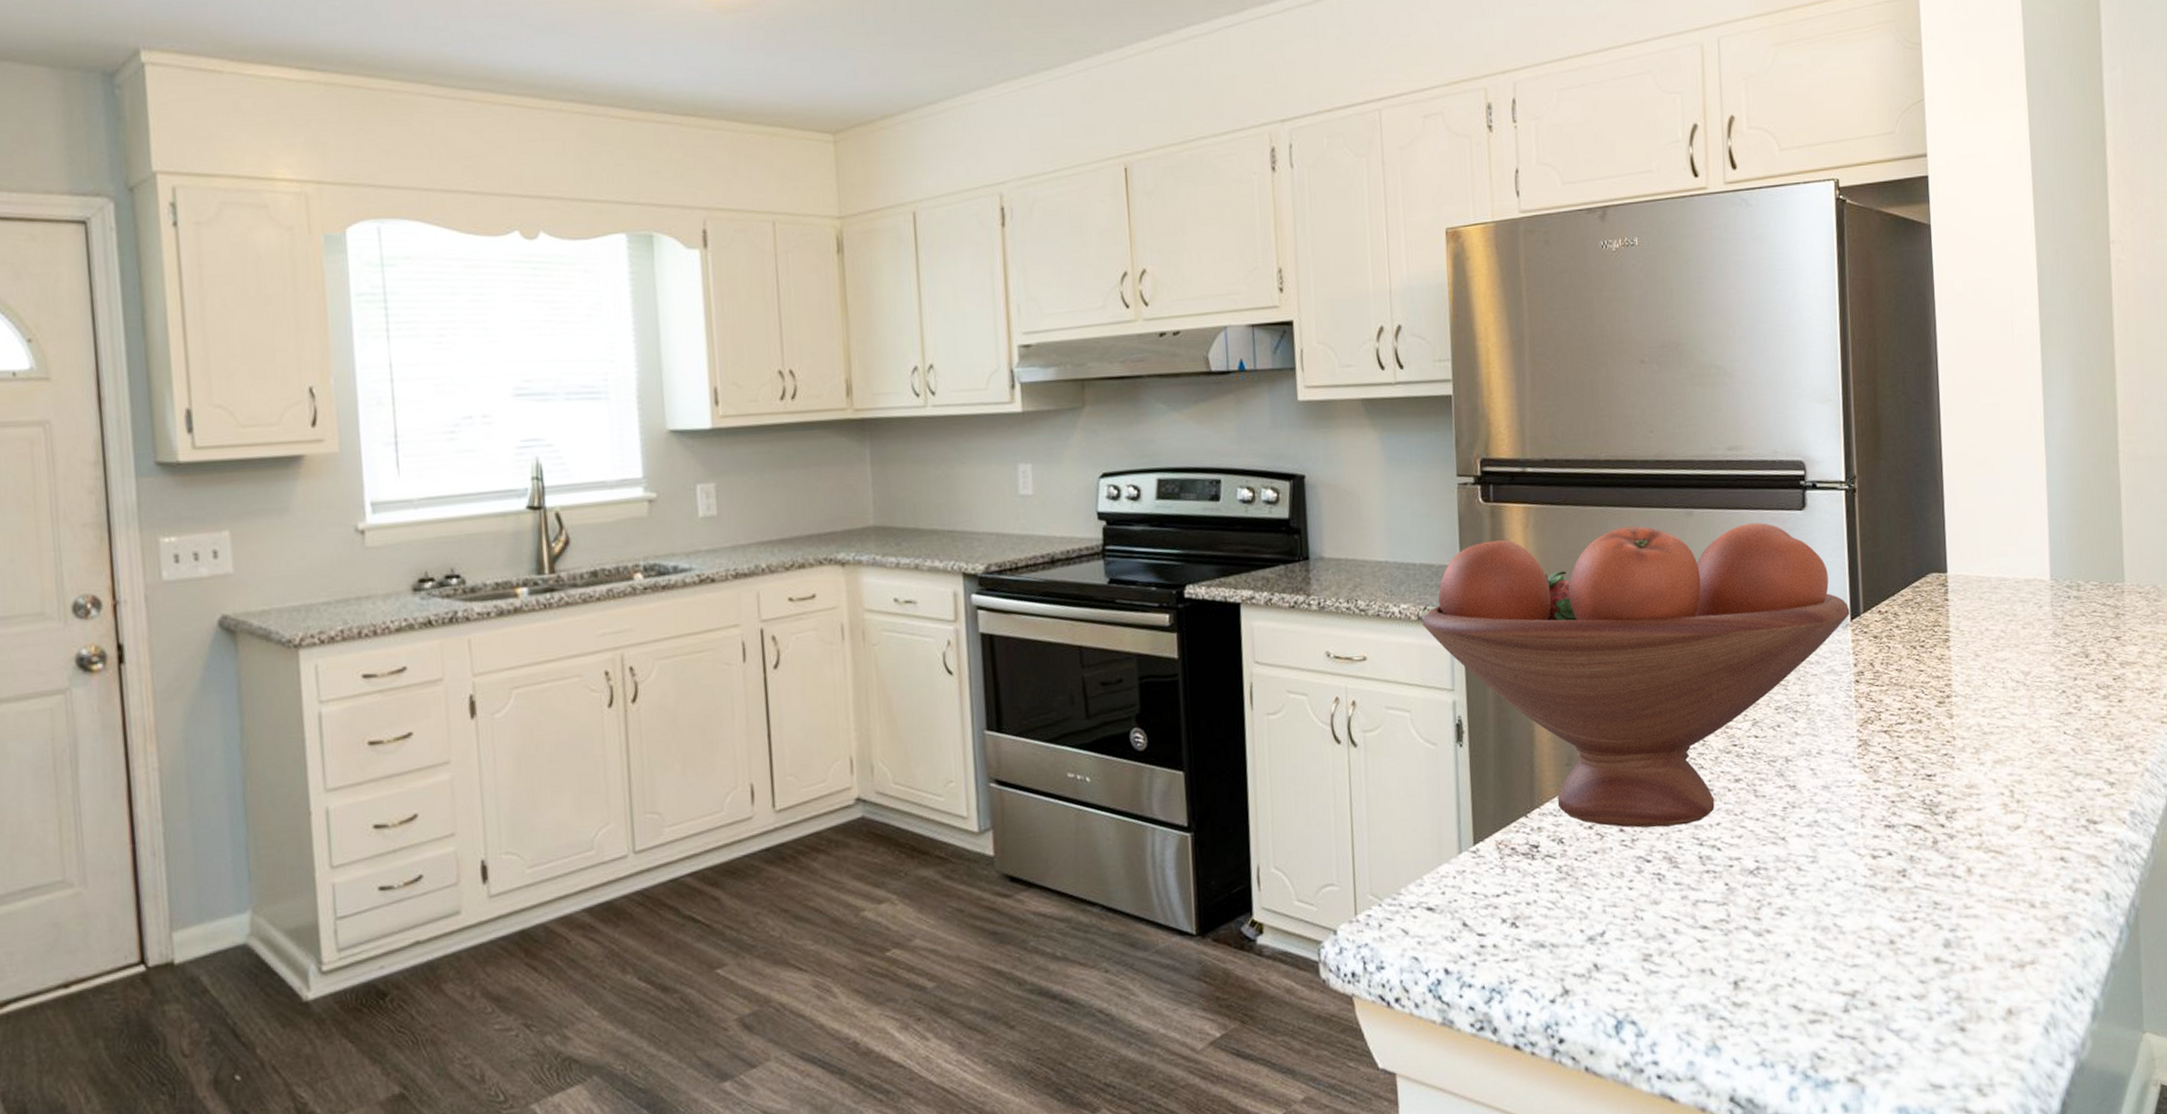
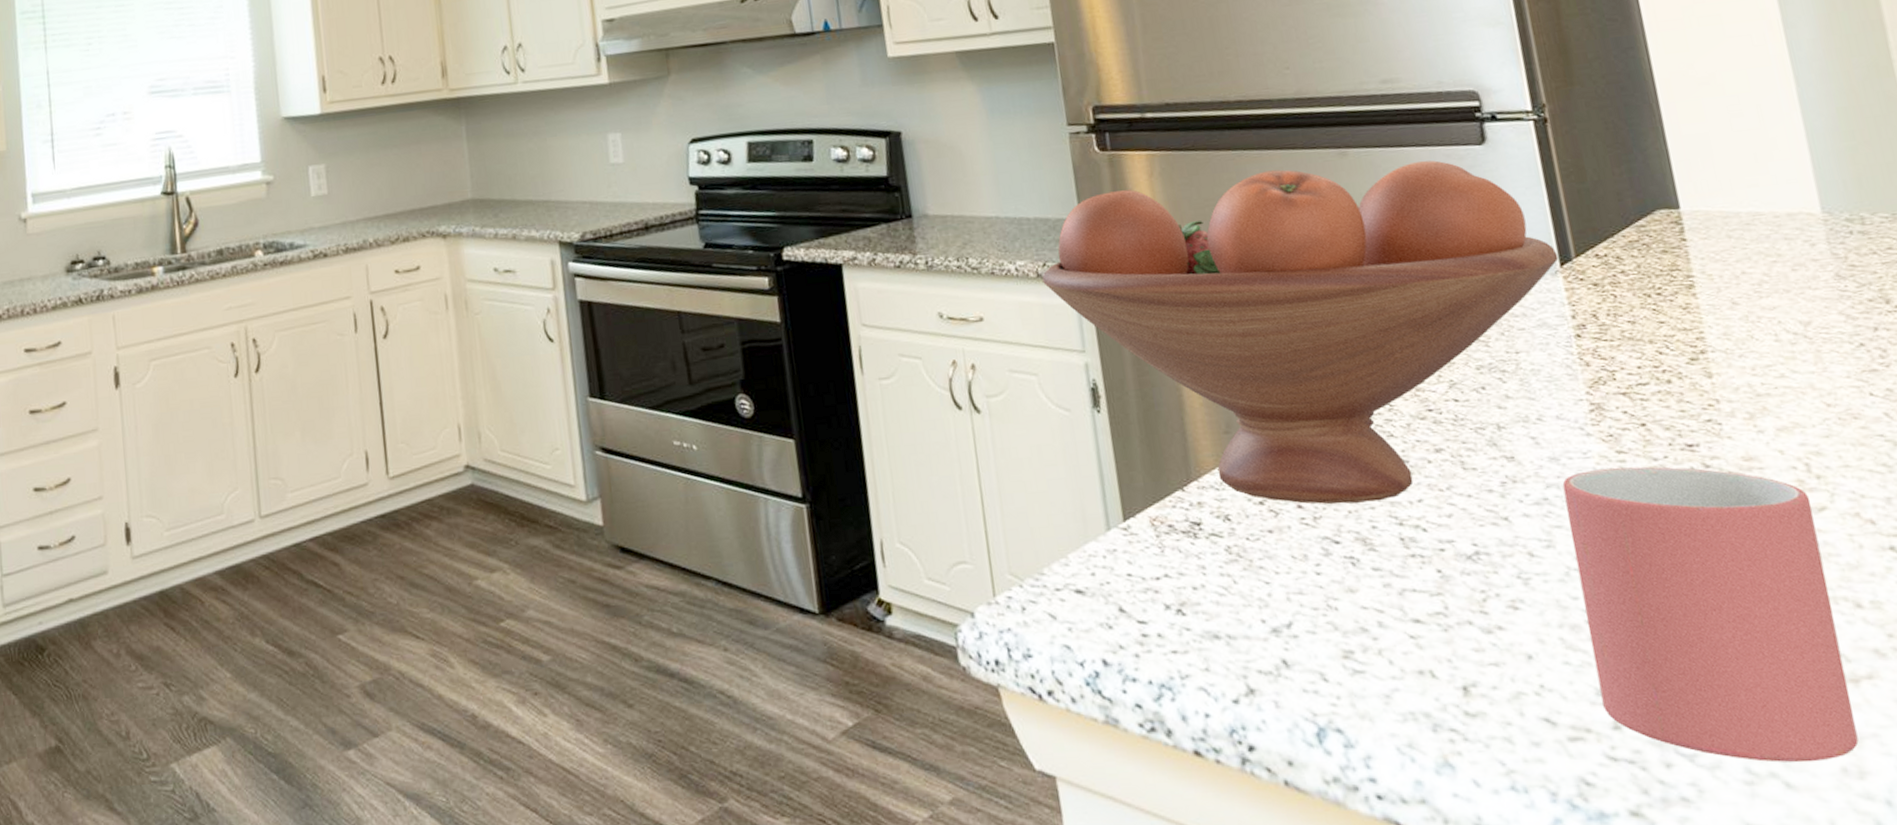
mug: none [1830,793,2018,1033] -> present [1562,466,1859,763]

